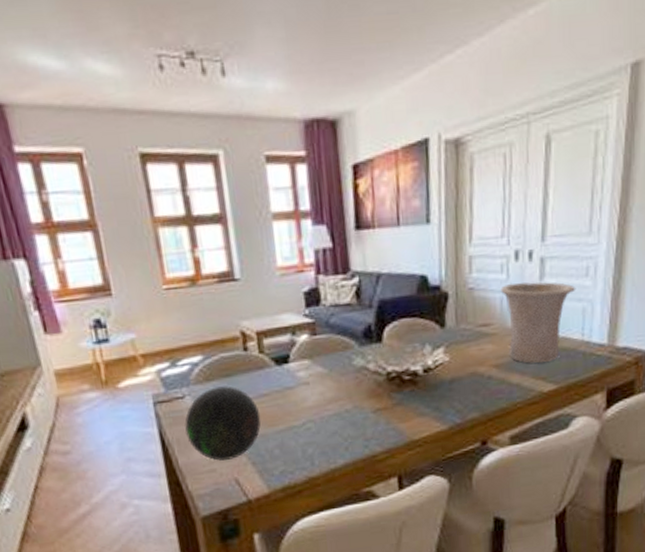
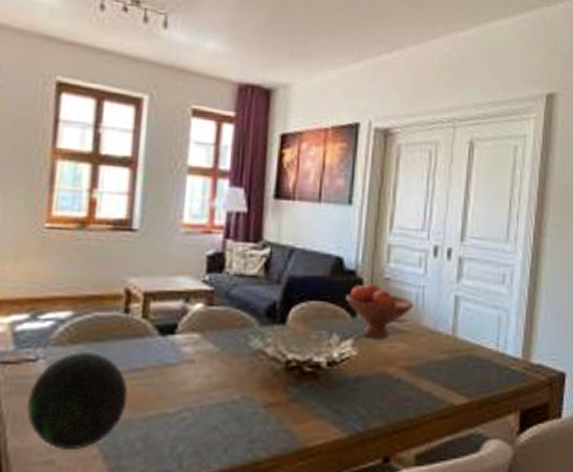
fruit bowl: none [433,295,499,344] -> present [346,284,414,338]
vase: present [500,282,576,364] -> none [417,279,493,372]

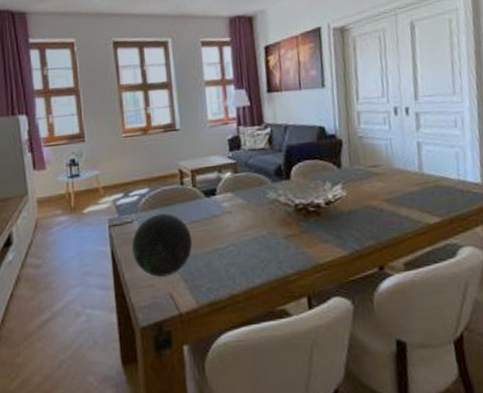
fruit bowl: present [346,284,414,338] -> none [331,142,385,181]

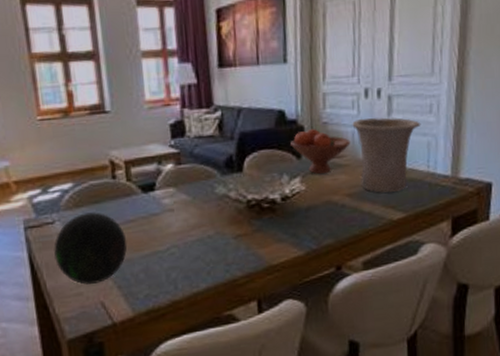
fruit bowl: none [331,142,385,181] -> present [290,129,351,174]
vase: none [385,132,448,199] -> present [352,117,421,193]

